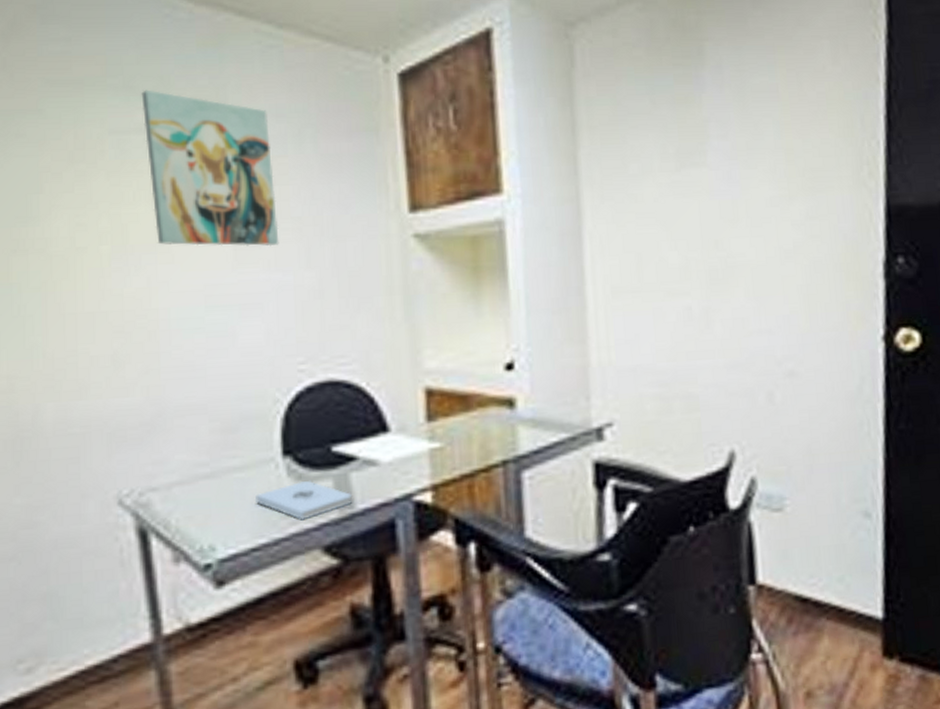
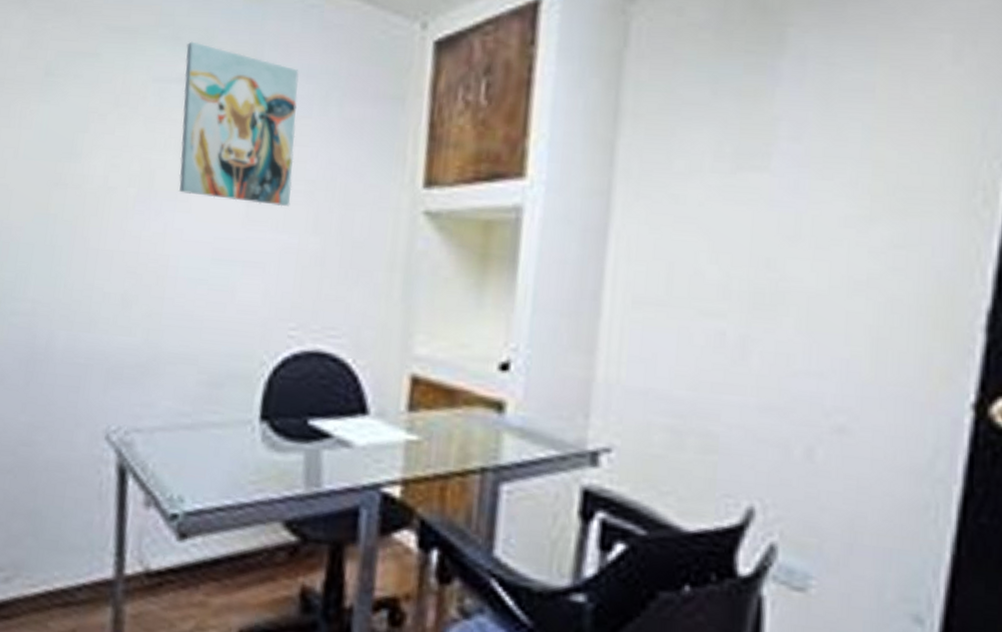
notepad: present [254,480,352,521] -> none [227,449,320,490]

